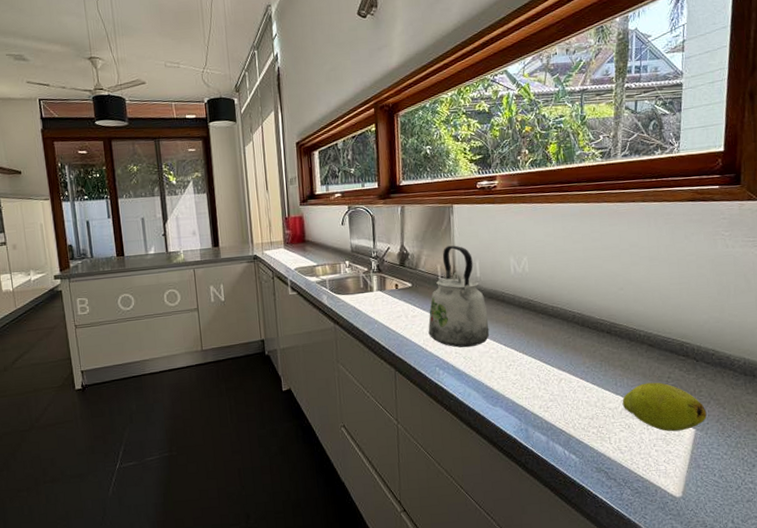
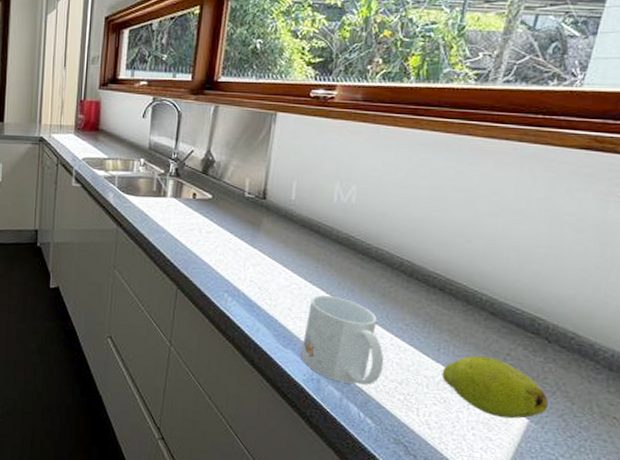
kettle: present [428,245,490,348] -> none [222,159,297,278]
mug: none [507,353,576,428] -> present [300,295,384,385]

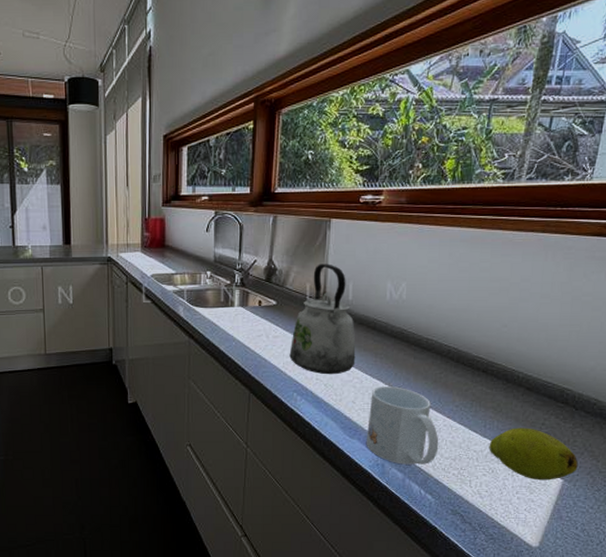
kettle: none [222,159,297,278] -> present [289,264,356,375]

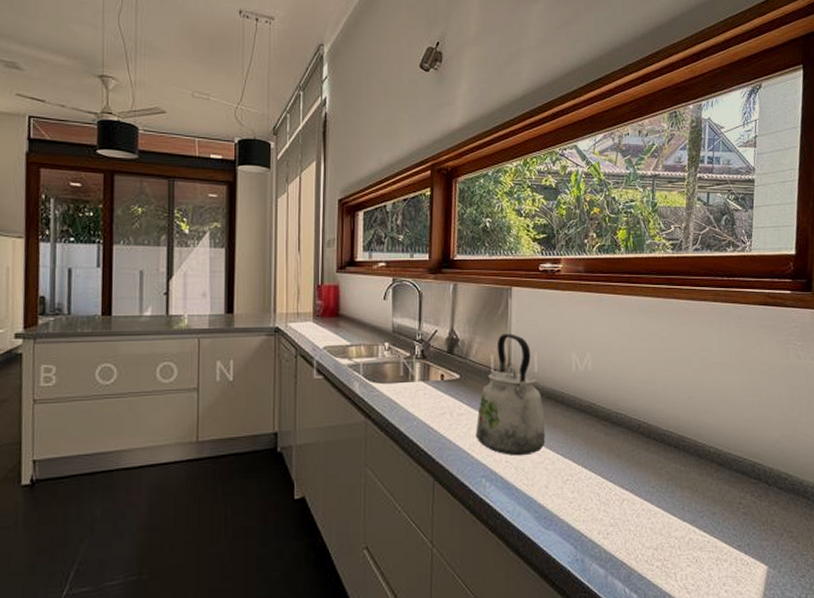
mug: present [366,386,439,465] -> none [562,467,639,558]
fruit: present [489,427,578,481] -> none [689,508,780,569]

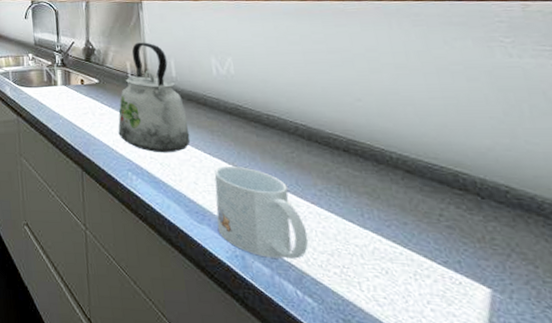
mug: none [562,467,639,558] -> present [214,166,309,259]

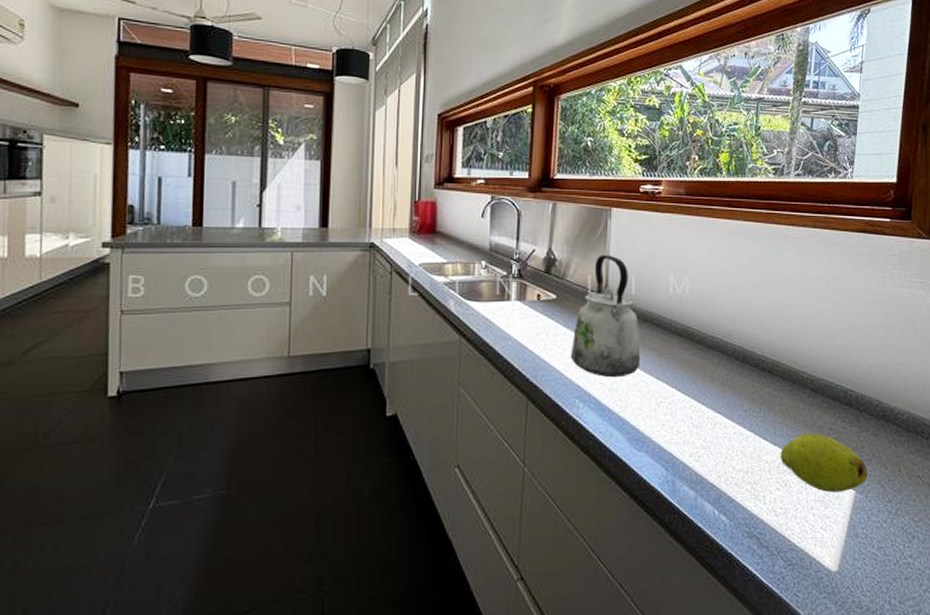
mug: present [214,166,309,259] -> none [654,390,730,481]
fruit: none [373,218,509,289] -> present [780,433,868,493]

